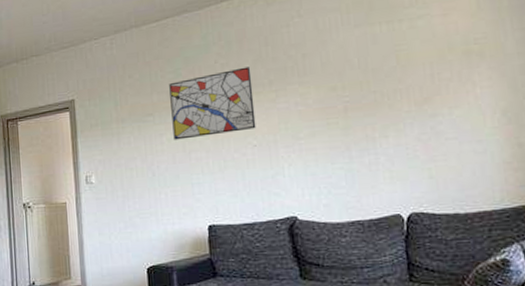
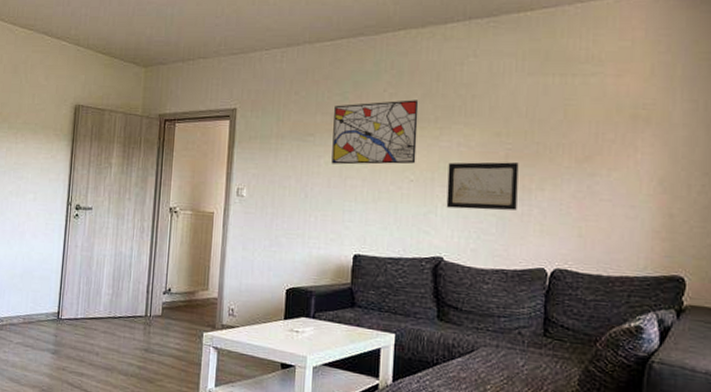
wall art: none [289,114,364,167] -> present [446,162,519,210]

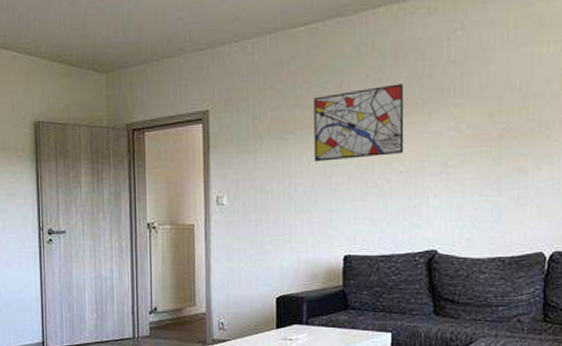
wall art: present [446,162,519,210] -> none [438,143,513,198]

